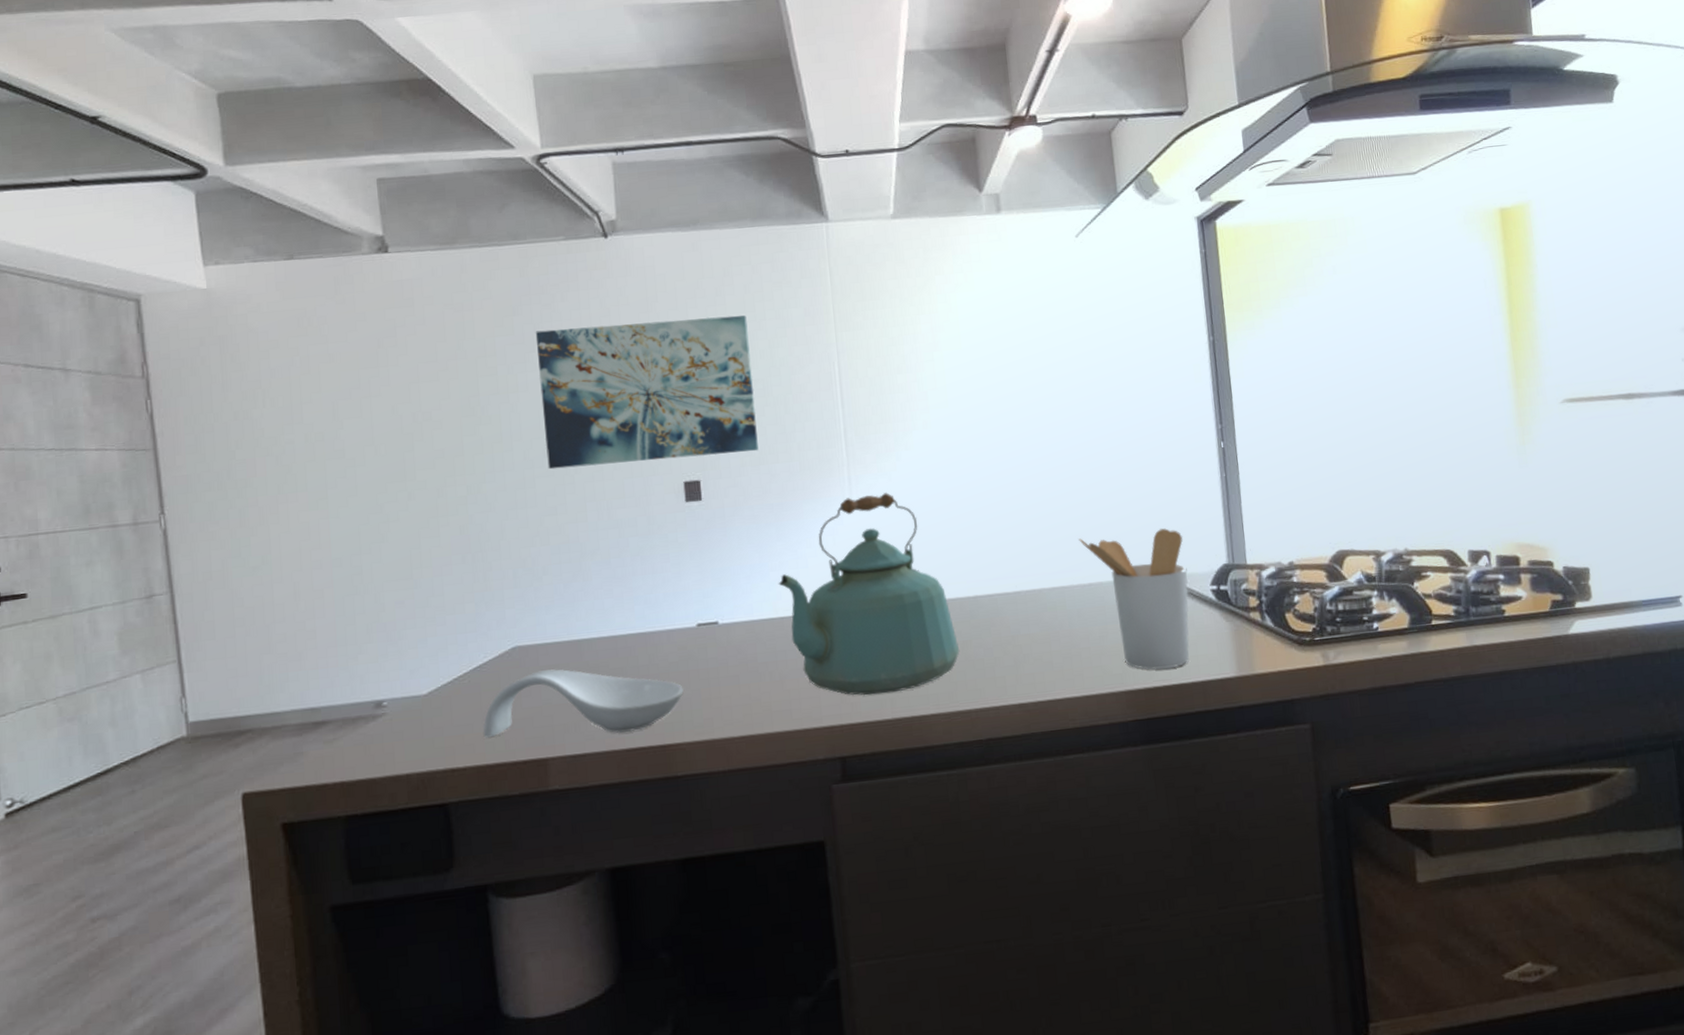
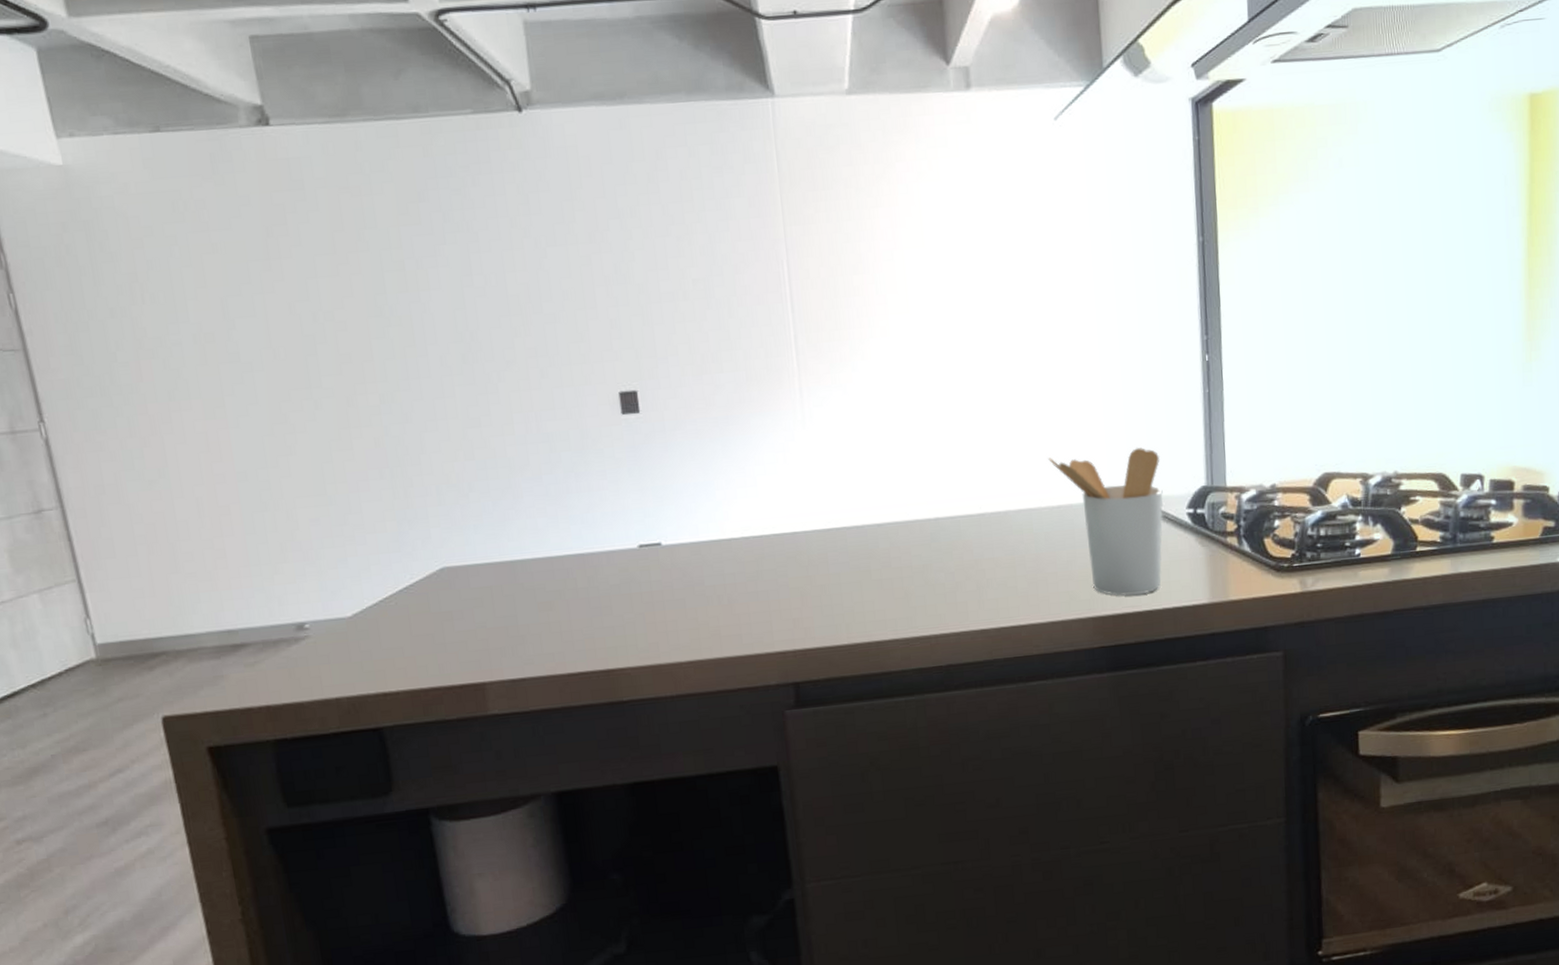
spoon rest: present [483,669,684,738] -> none [414,591,627,662]
wall art: present [535,315,759,470] -> none [445,205,701,377]
kettle: present [778,493,960,696] -> none [725,406,920,621]

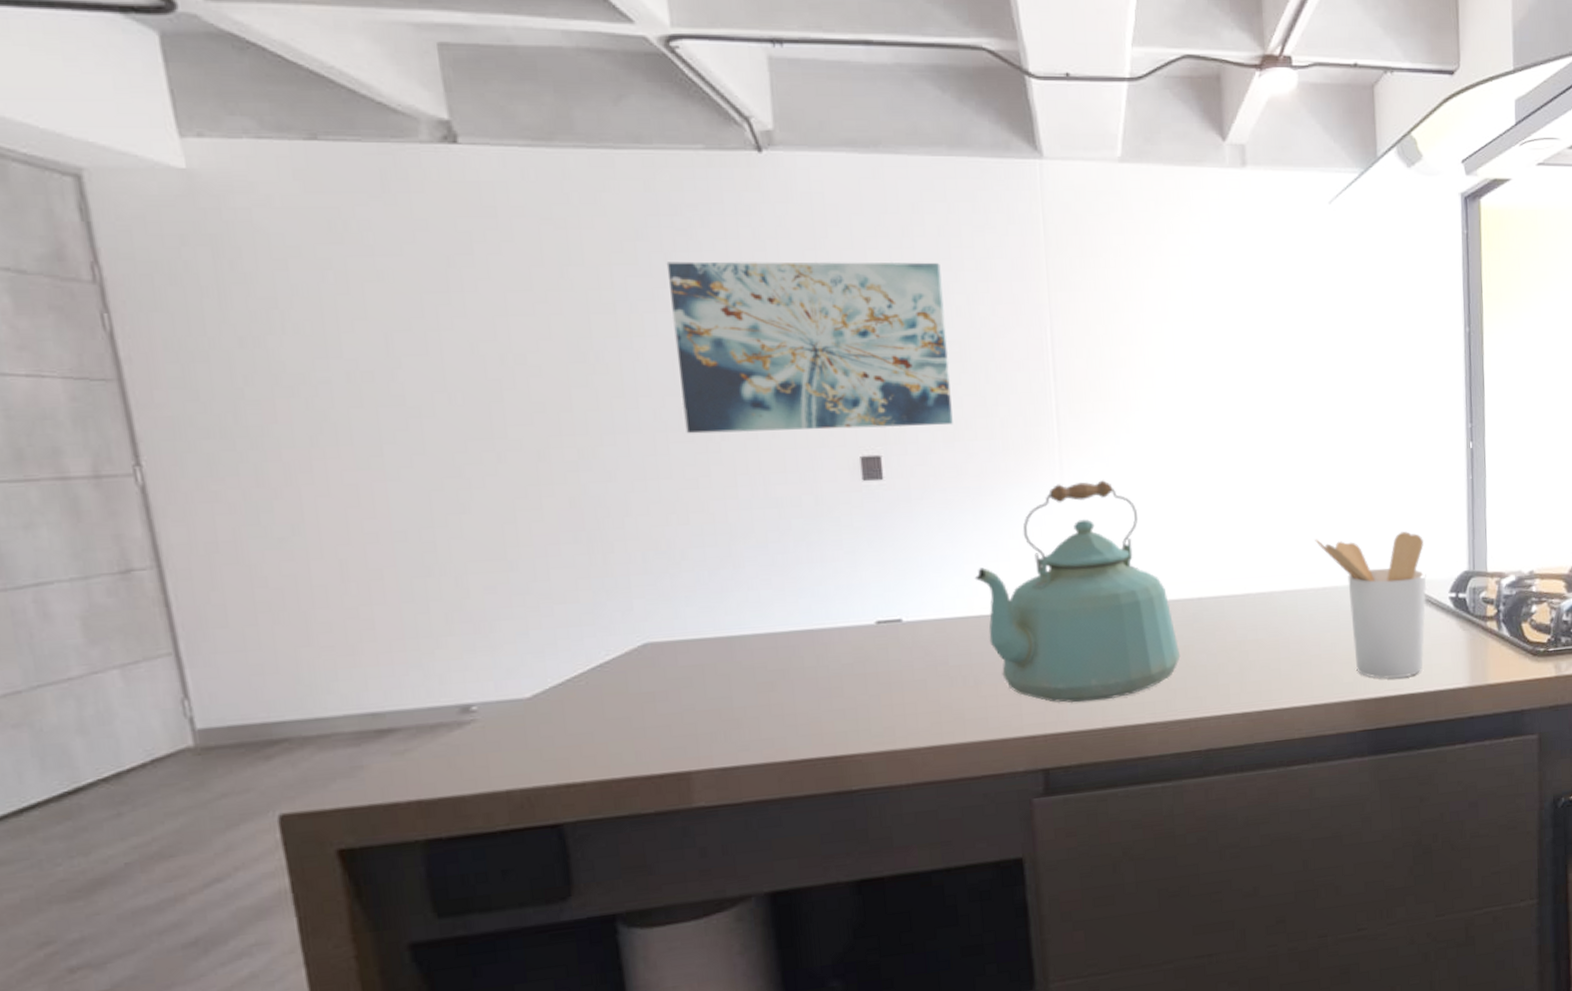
wall art: none [445,205,701,377] -> present [666,261,953,434]
kettle: none [725,406,920,621] -> present [974,480,1181,703]

